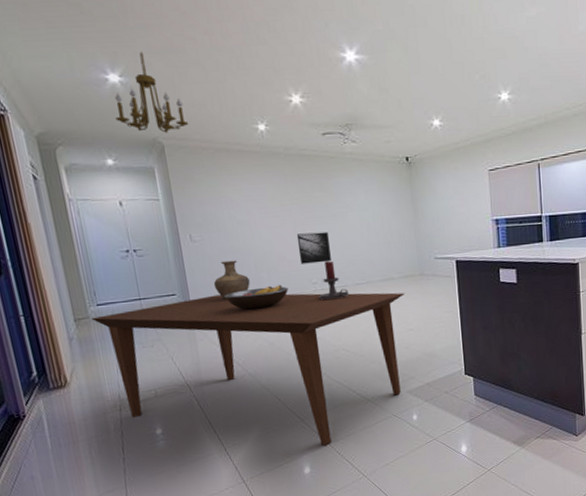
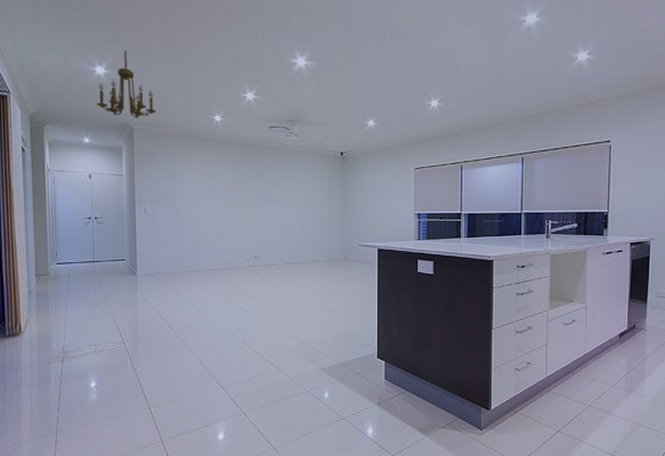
dining table: present [92,292,405,446] -> none [51,263,328,415]
vase: present [213,260,250,301] -> none [159,233,191,269]
fruit bowl: present [224,284,289,310] -> none [166,258,224,279]
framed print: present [296,232,331,264] -> none [236,214,265,241]
candle holder: present [318,261,349,300] -> none [249,240,277,276]

